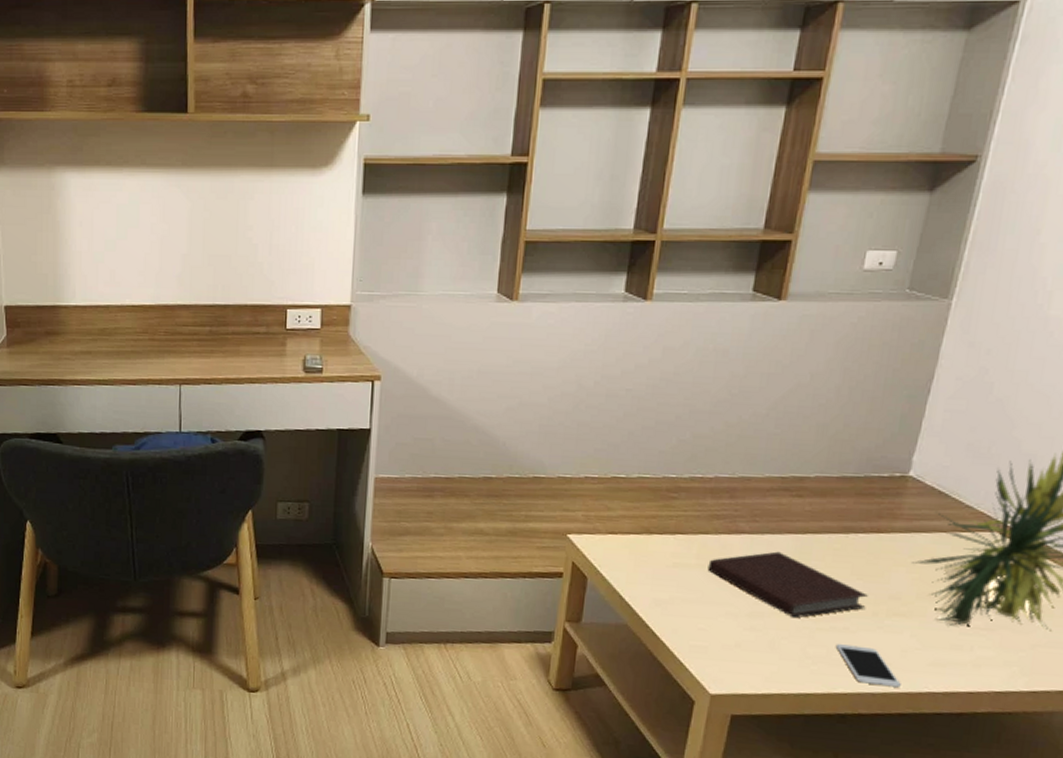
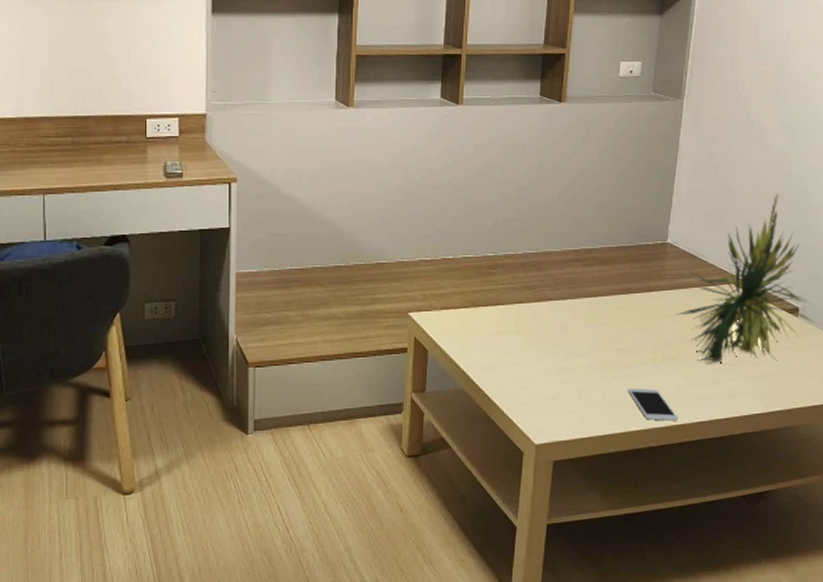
notebook: present [707,551,868,619] -> none [524,313,647,370]

